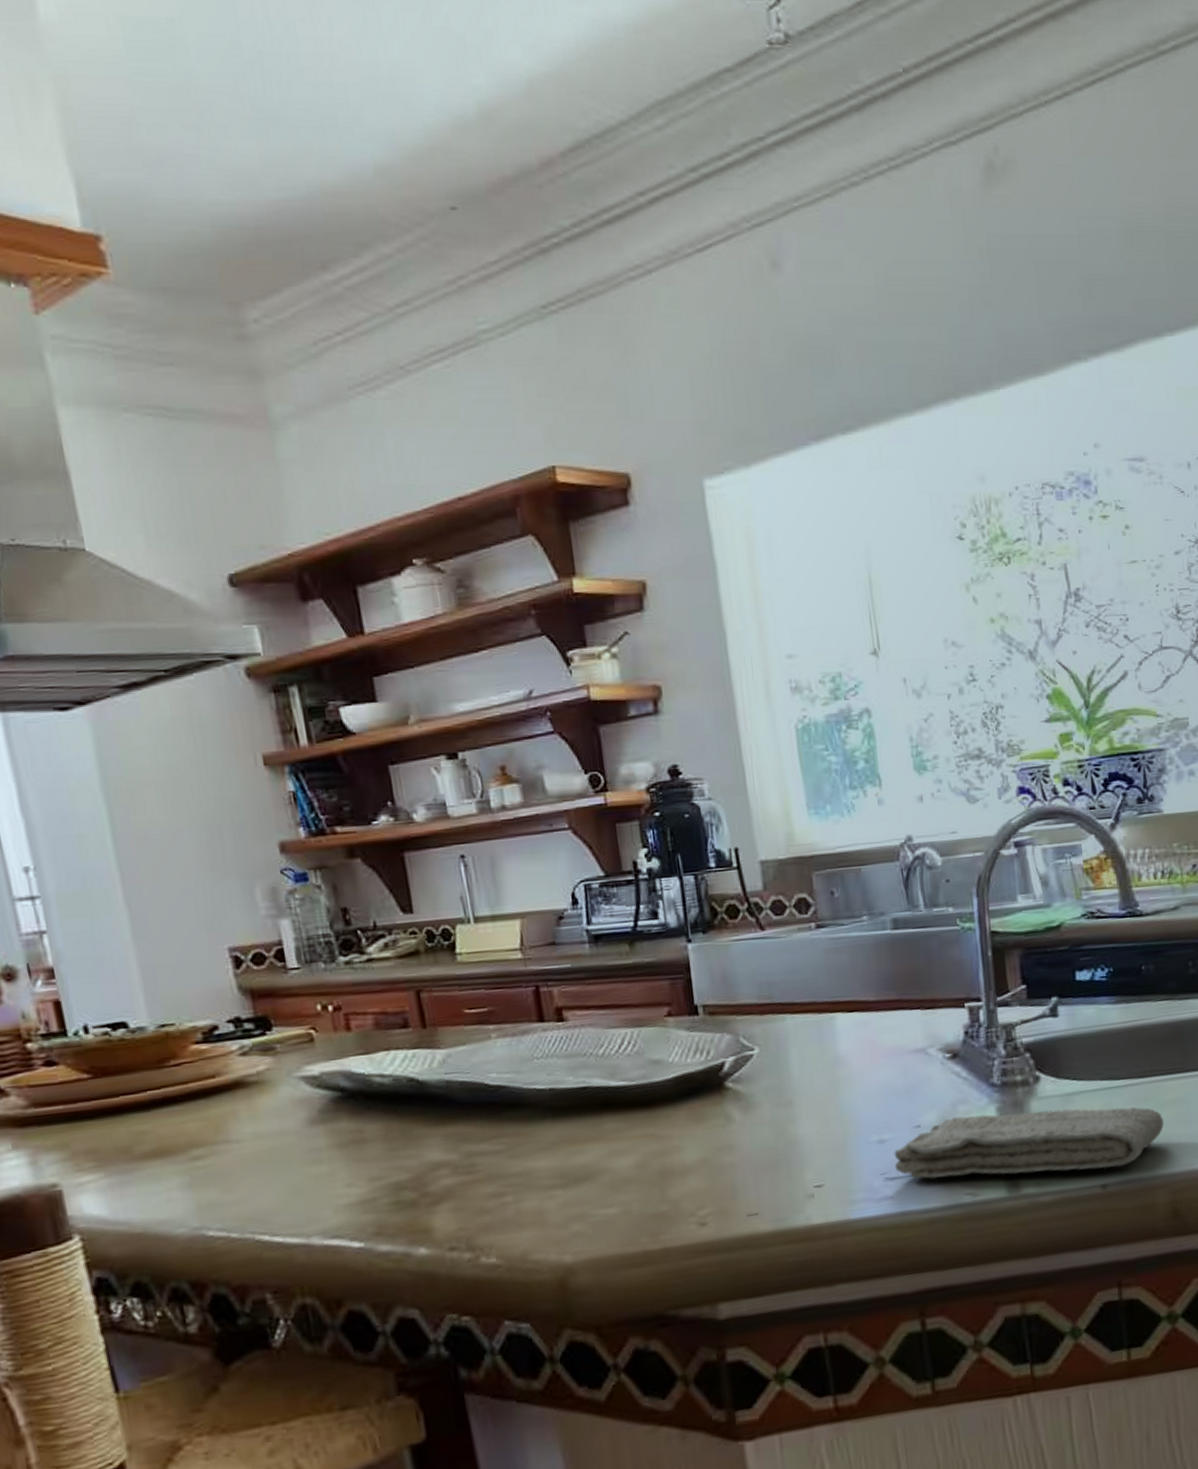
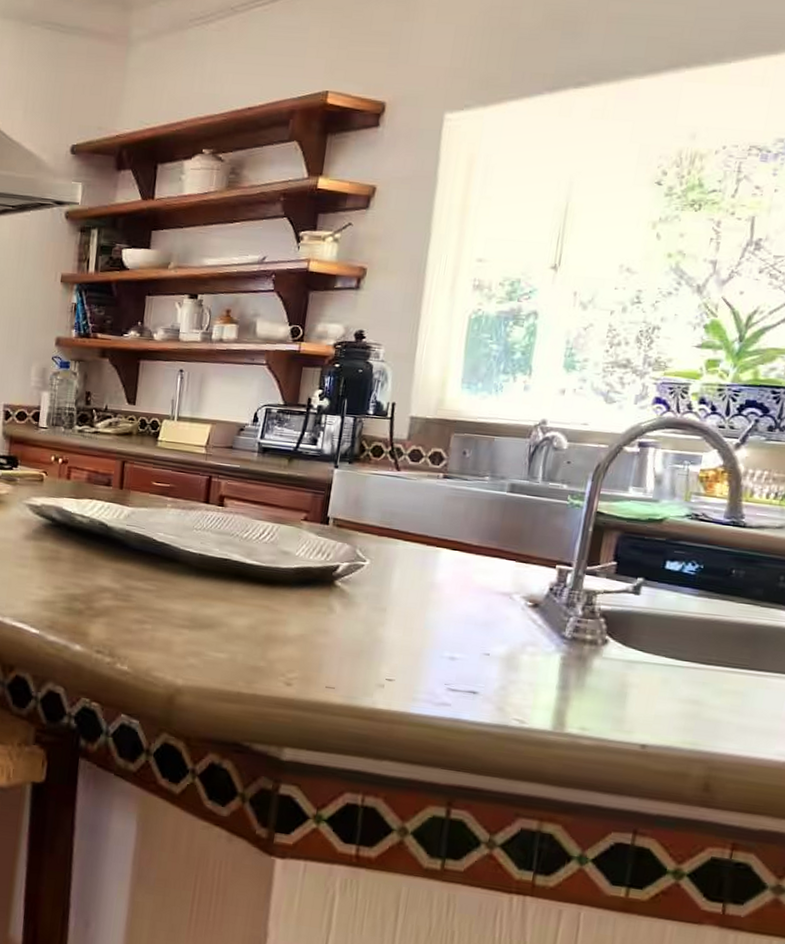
washcloth: present [894,1107,1164,1179] -> none [458,655,717,734]

